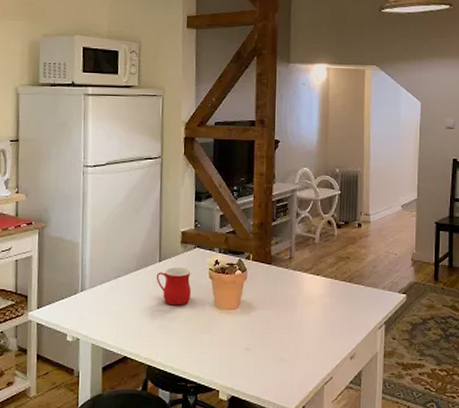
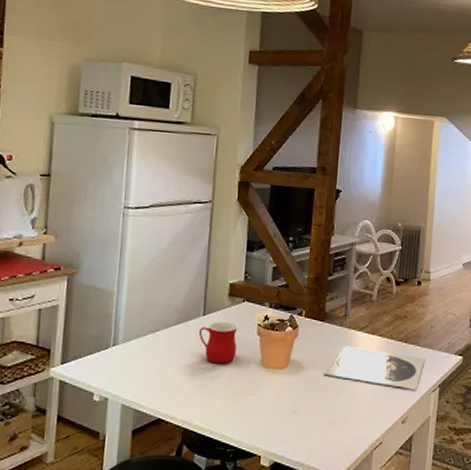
plate: none [273,287,370,327] -> present [323,346,426,390]

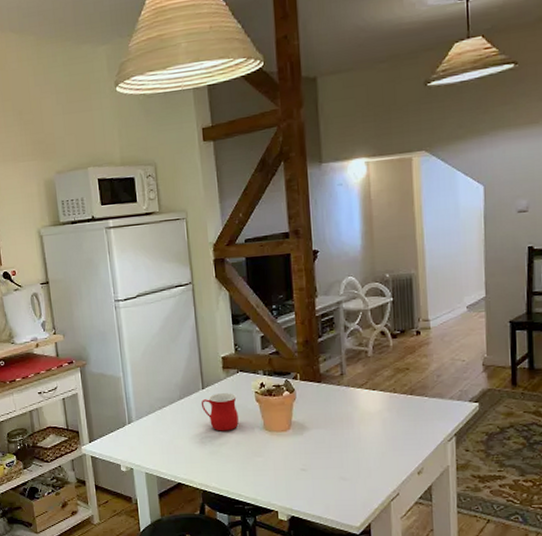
plate: present [323,346,426,390] -> none [327,403,436,441]

